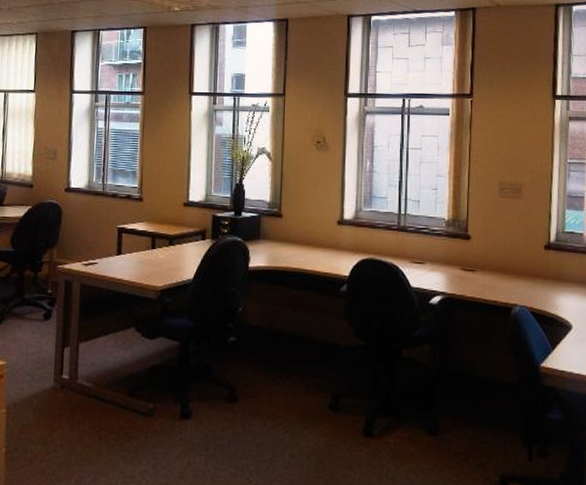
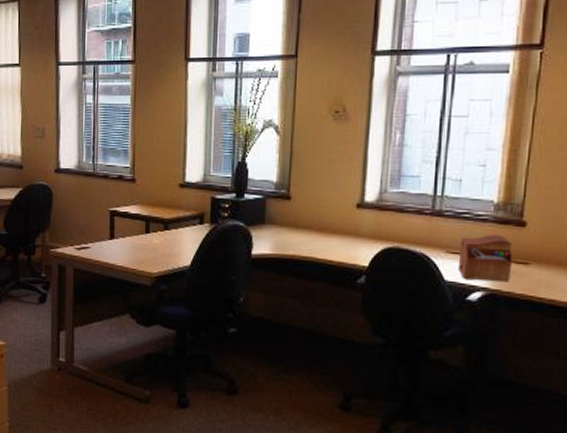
sewing box: none [421,247,463,287] -> present [457,235,513,283]

